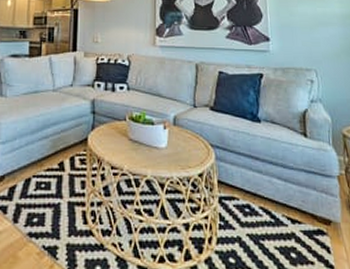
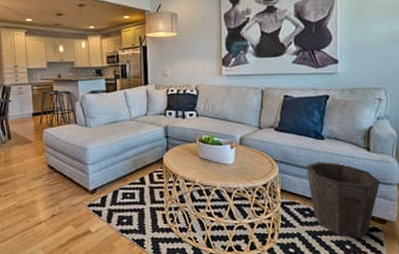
waste bin: none [243,148,320,244] -> present [306,162,380,239]

